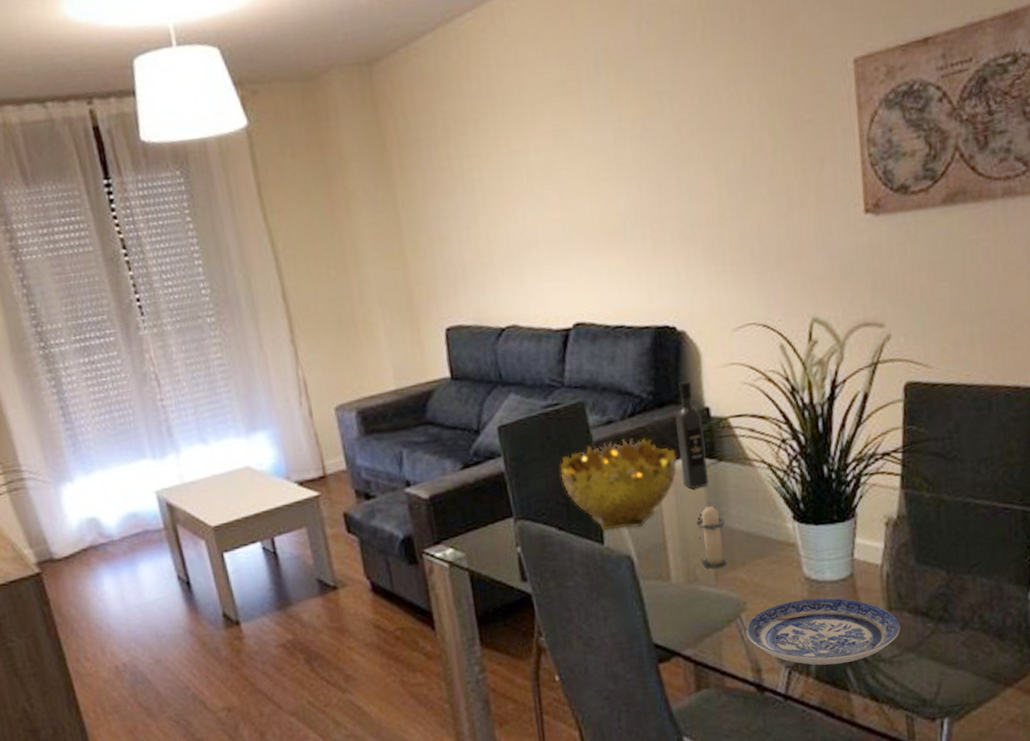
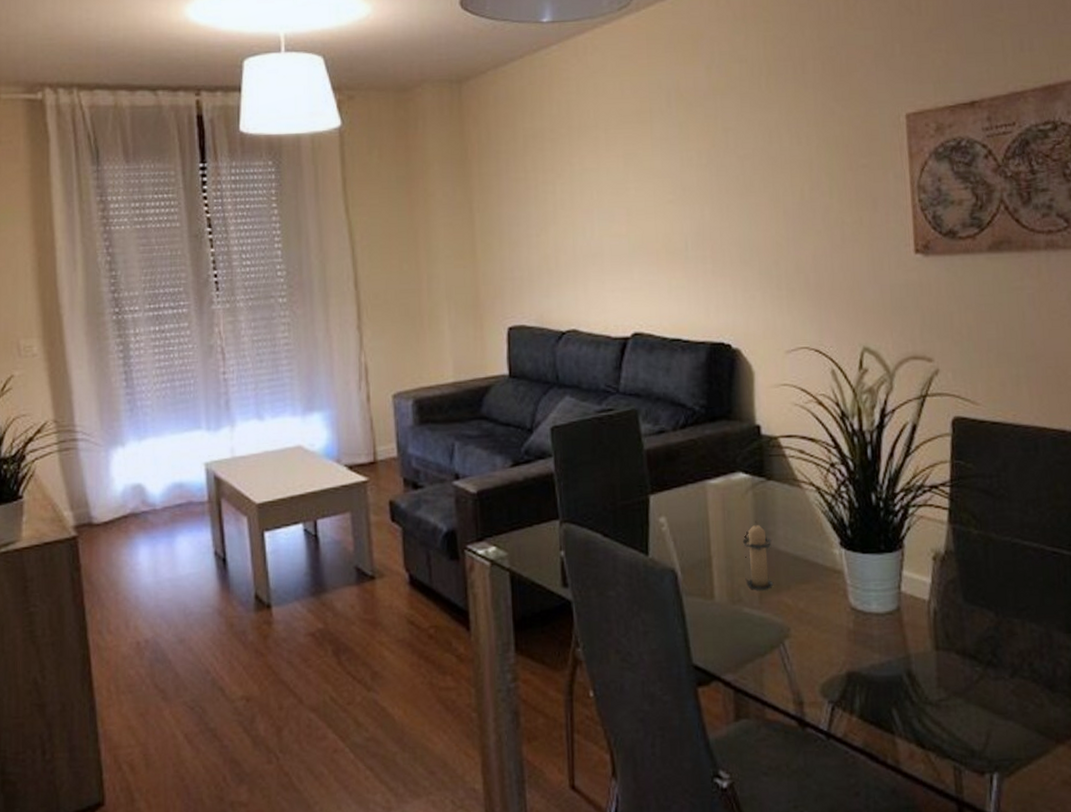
decorative bowl: present [559,438,678,531] -> none [609,449,727,541]
wine bottle: present [675,381,709,489] -> none [726,398,757,506]
plate: present [746,598,900,666] -> none [789,630,948,704]

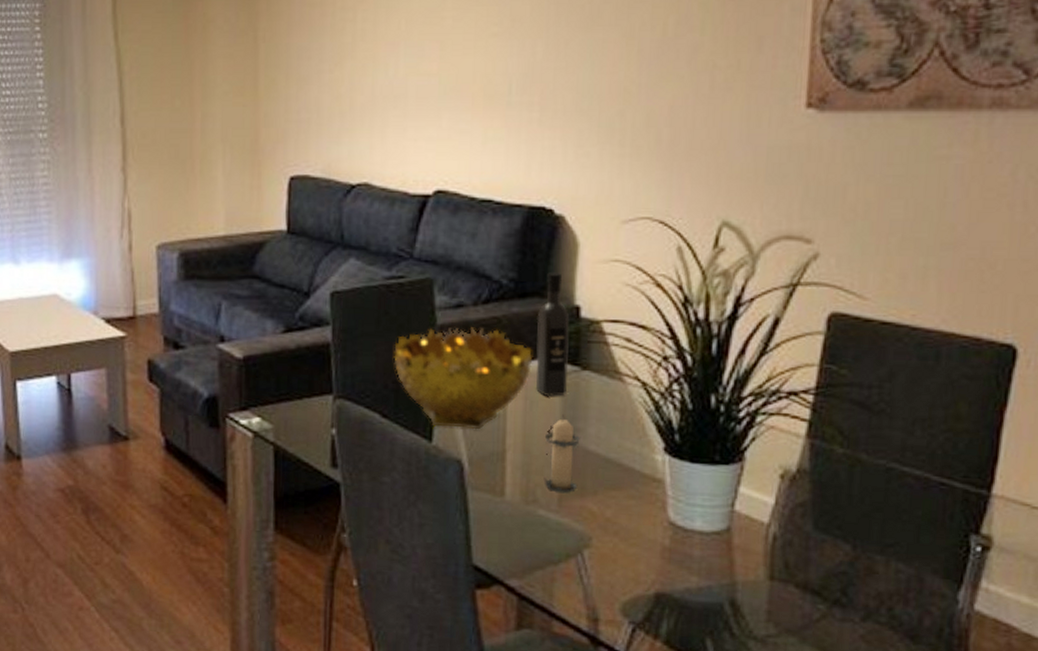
decorative bowl: none [609,449,727,541] -> present [393,327,533,430]
wine bottle: none [726,398,757,506] -> present [536,272,570,396]

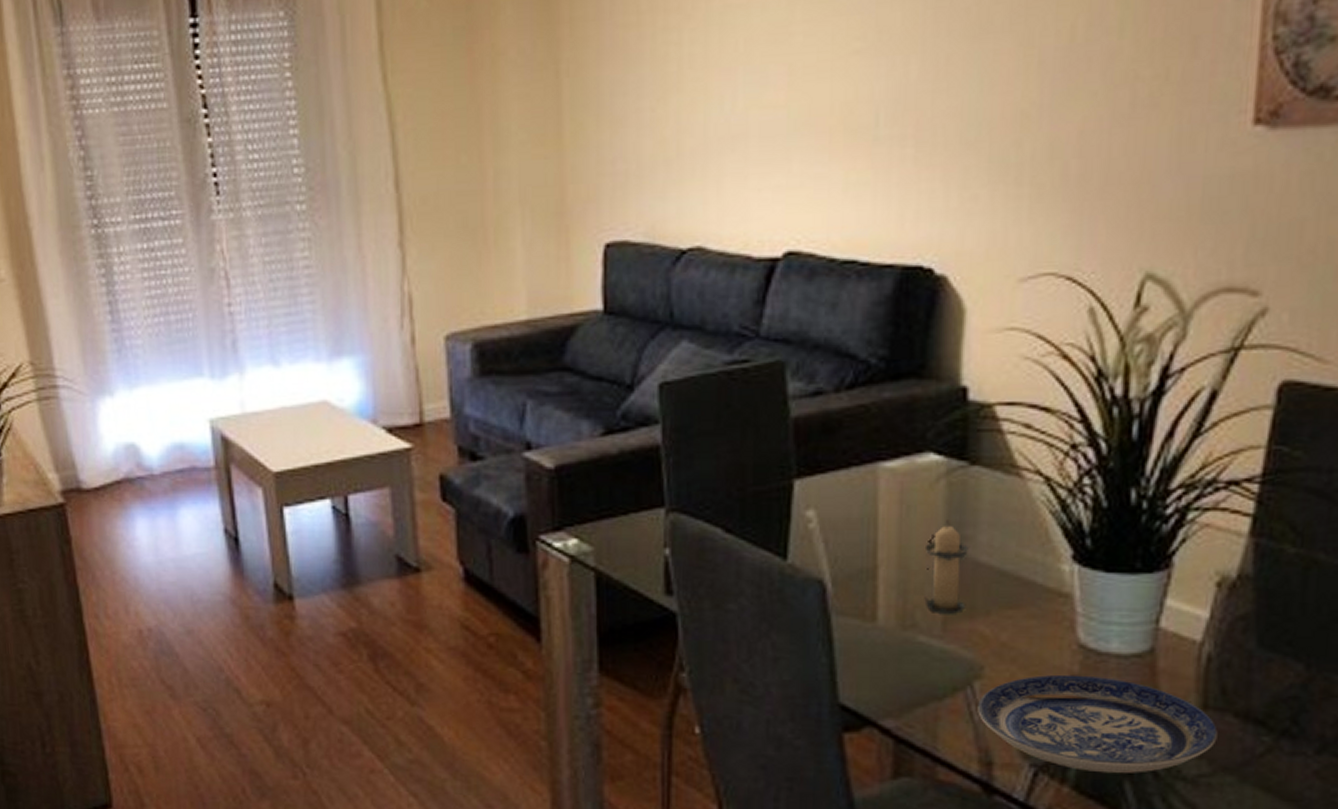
decorative bowl: present [393,327,533,430] -> none [738,418,910,543]
wine bottle: present [536,272,570,396] -> none [913,347,955,498]
plate: none [586,546,782,632] -> present [977,674,1218,774]

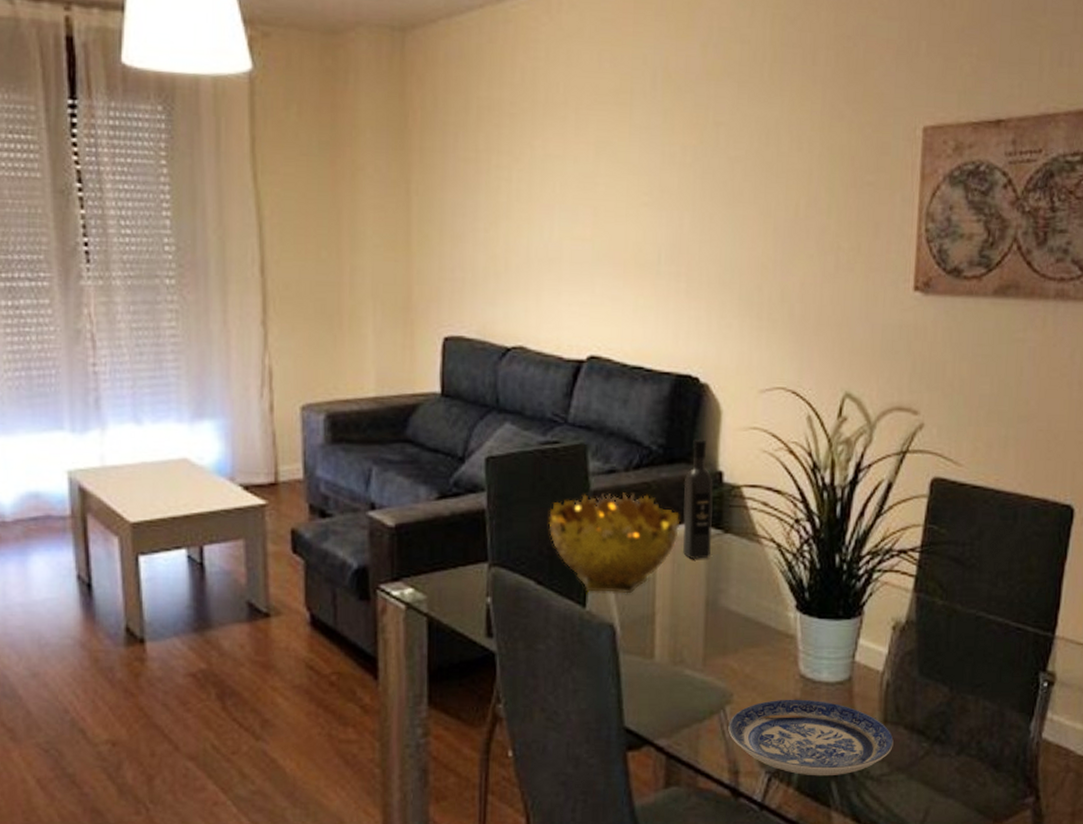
decorative bowl: none [738,418,910,543] -> present [548,492,681,594]
wine bottle: none [913,347,955,498] -> present [683,439,713,559]
candle: present [924,520,969,614] -> none [690,576,723,652]

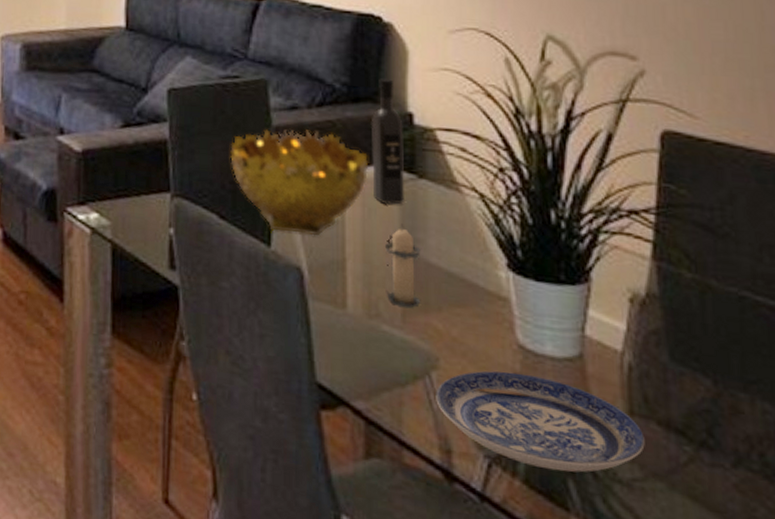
candle: none [690,576,723,652] -> present [385,223,421,308]

